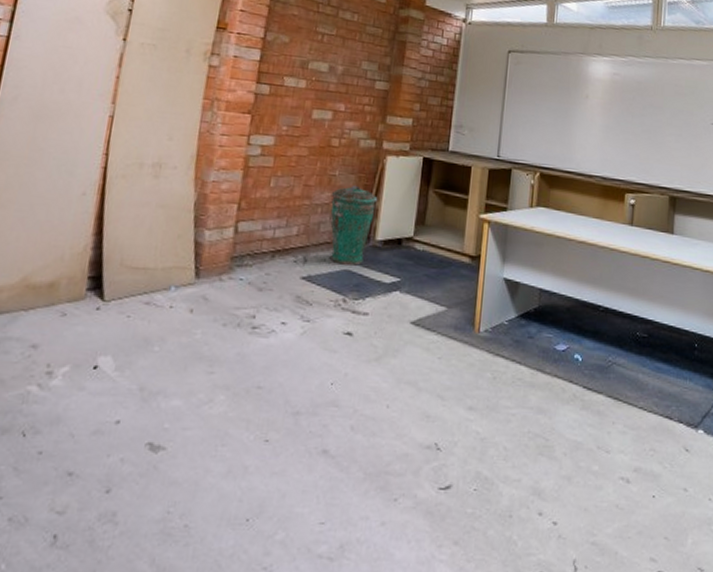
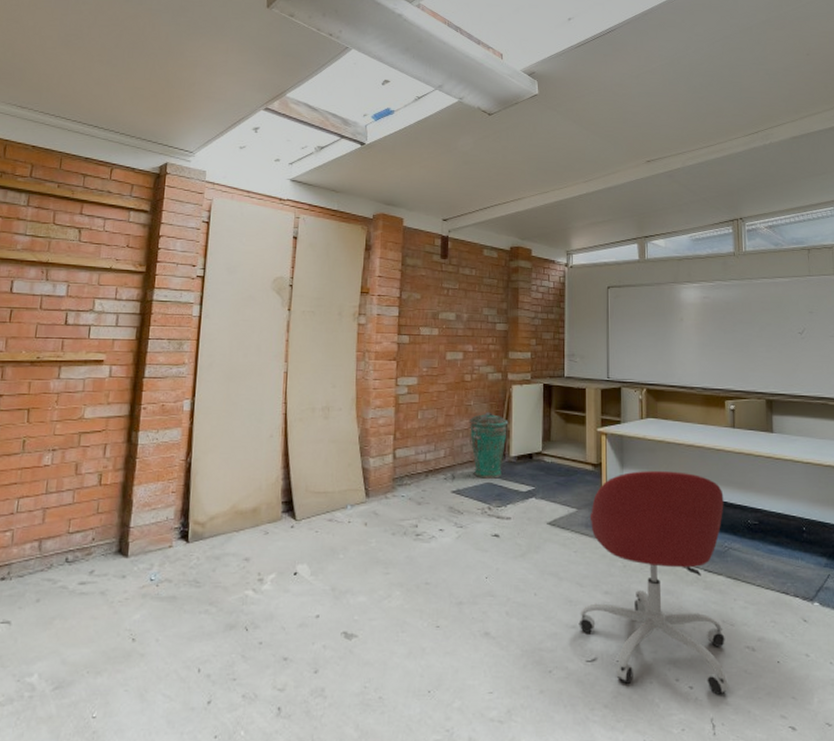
office chair: none [434,267,613,533] -> present [578,471,729,695]

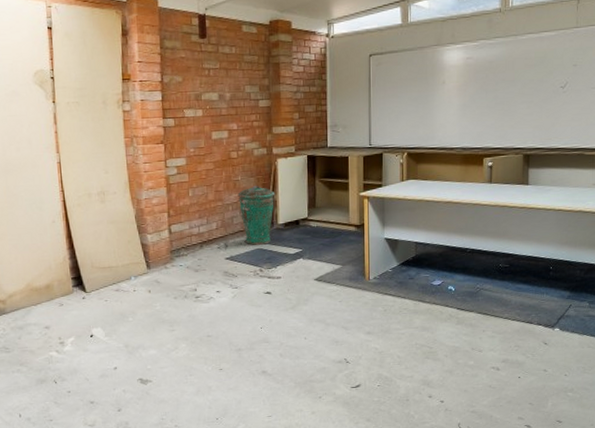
office chair: present [578,471,729,695] -> none [344,226,478,406]

